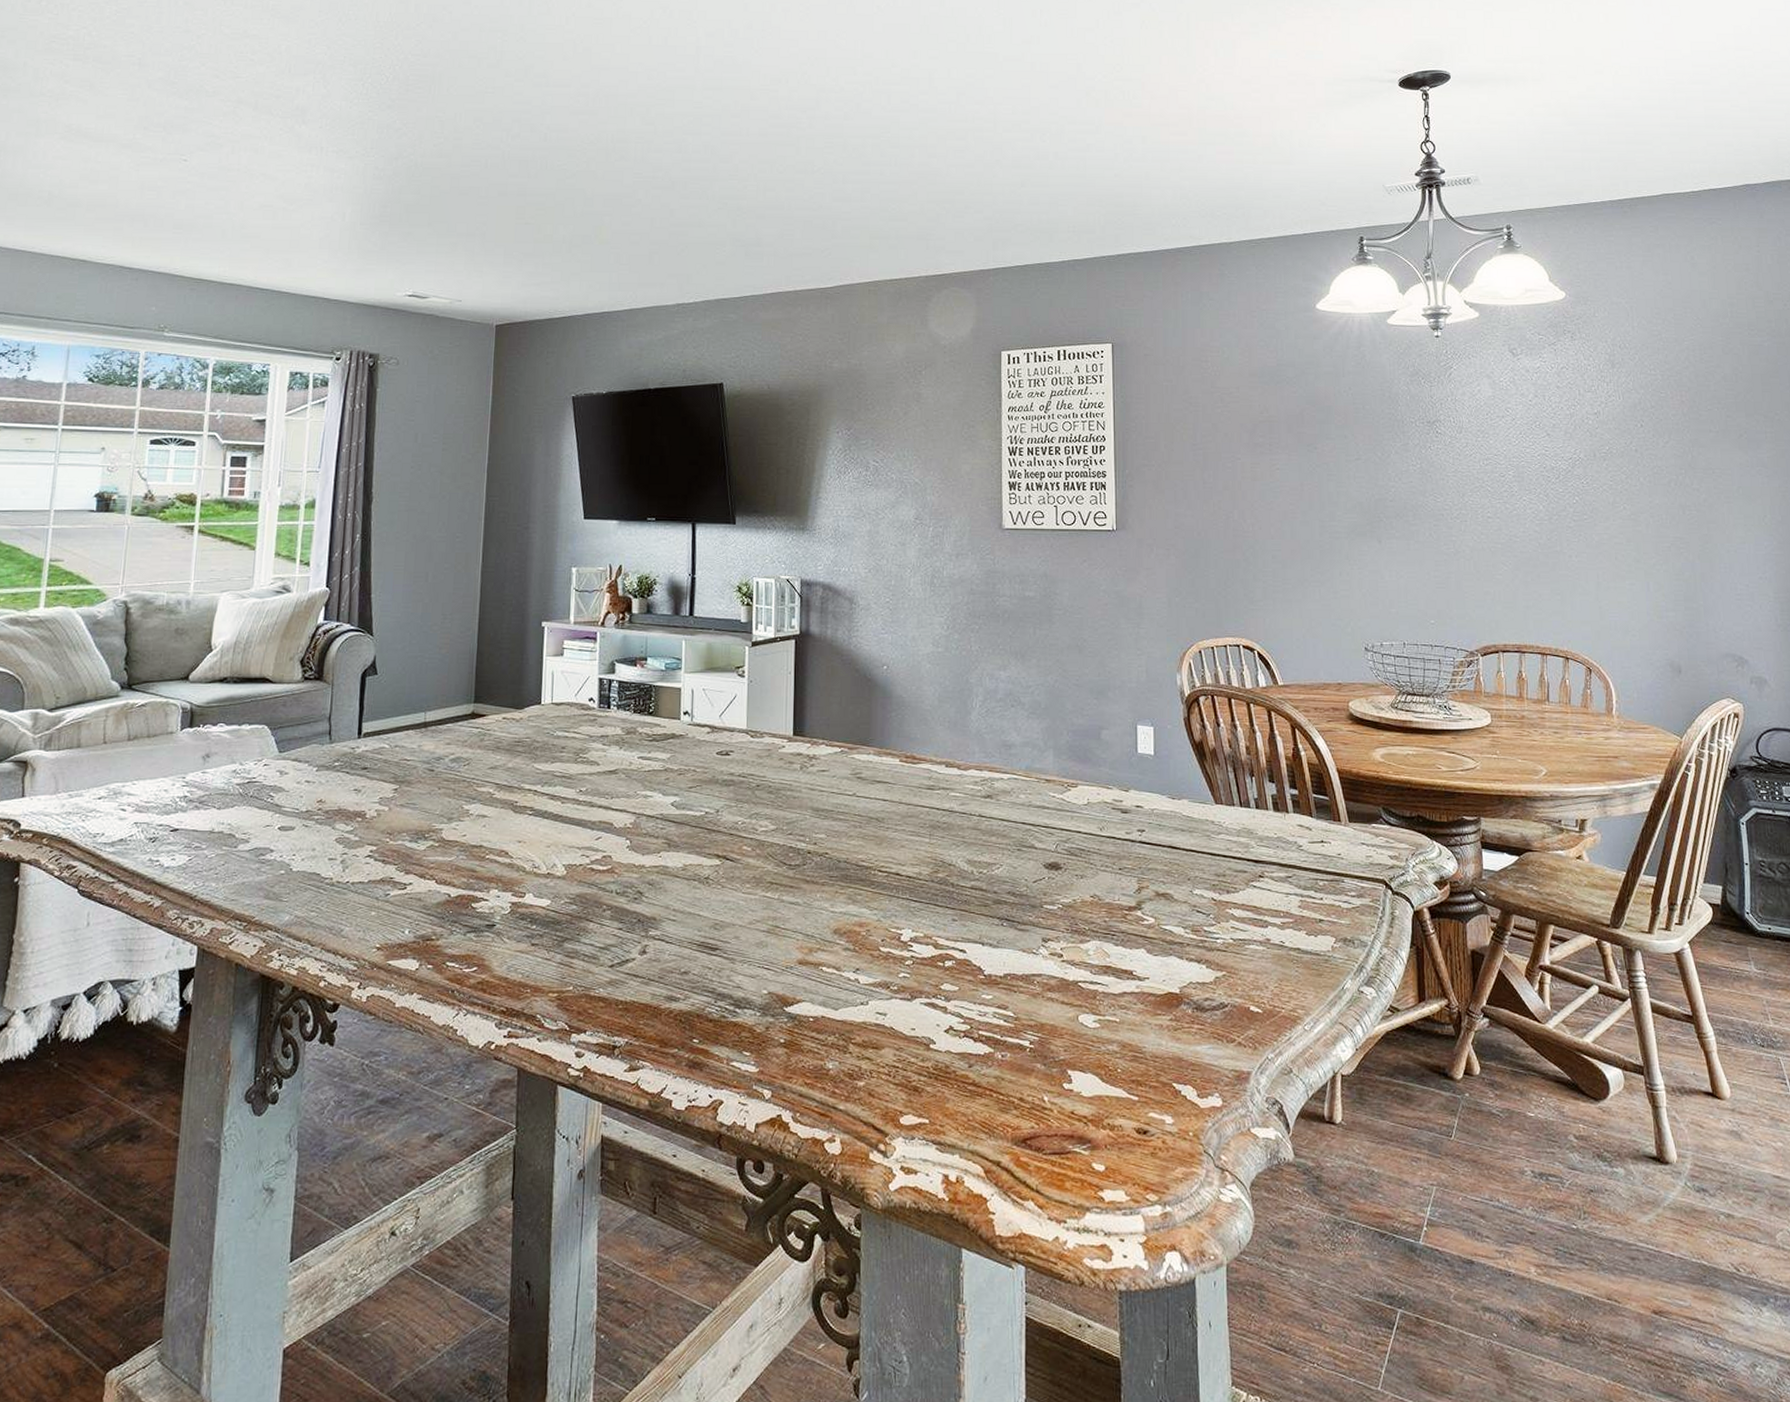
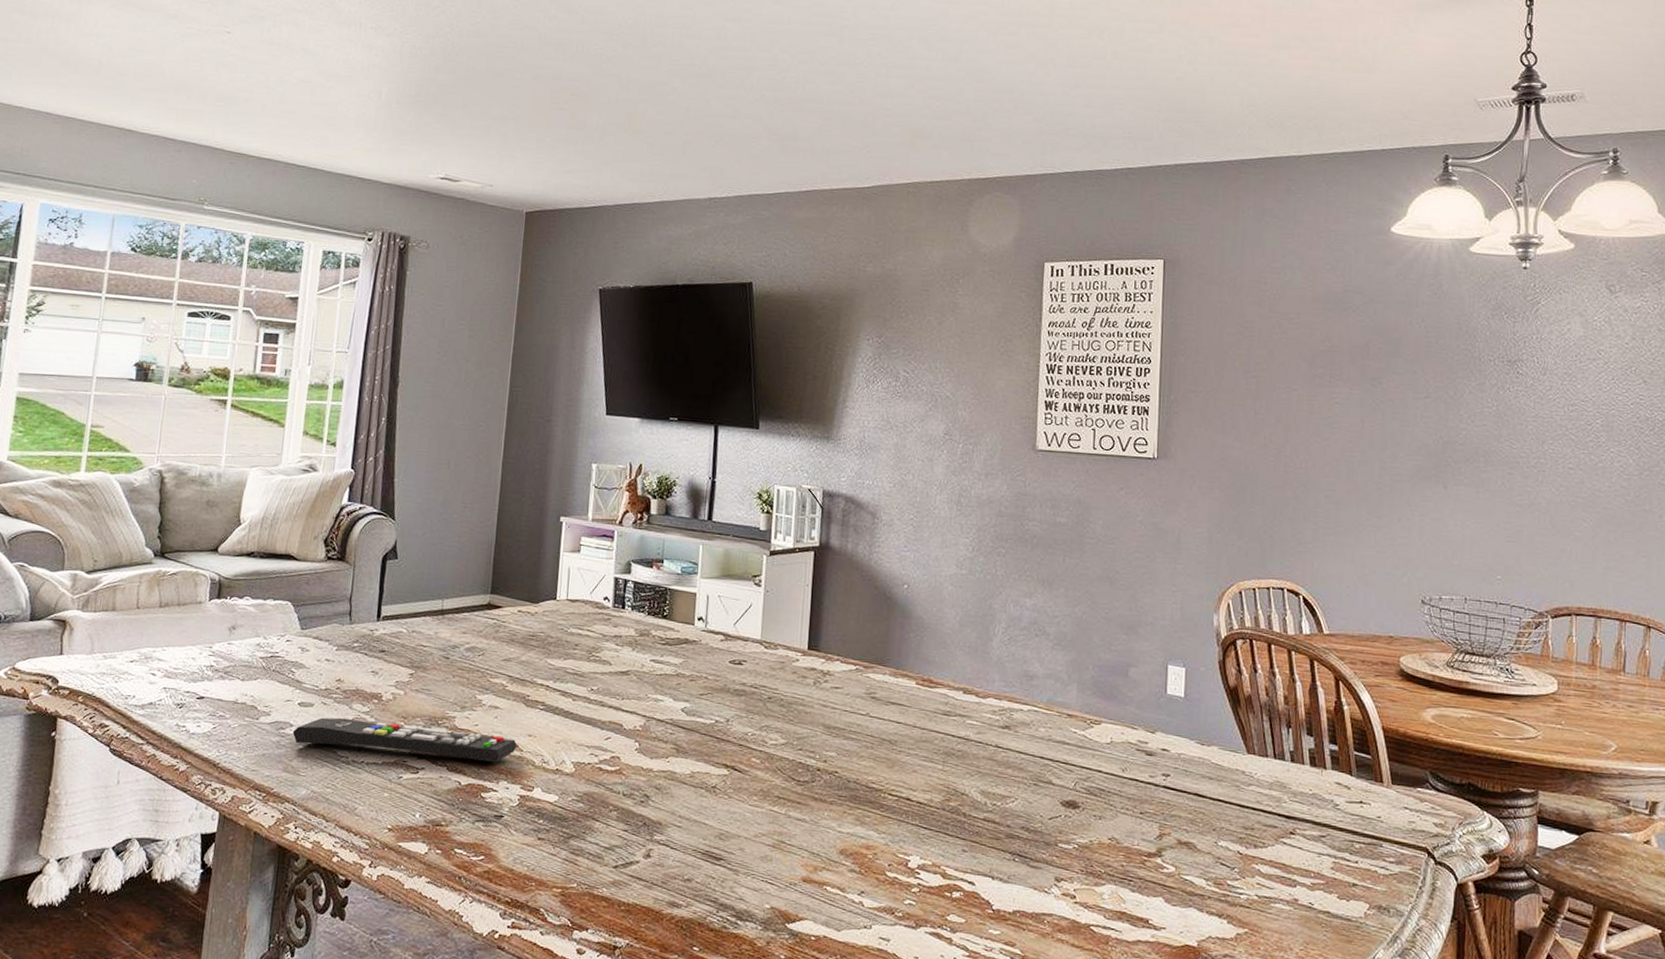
remote control: none [273,839,507,872] -> present [292,717,518,763]

